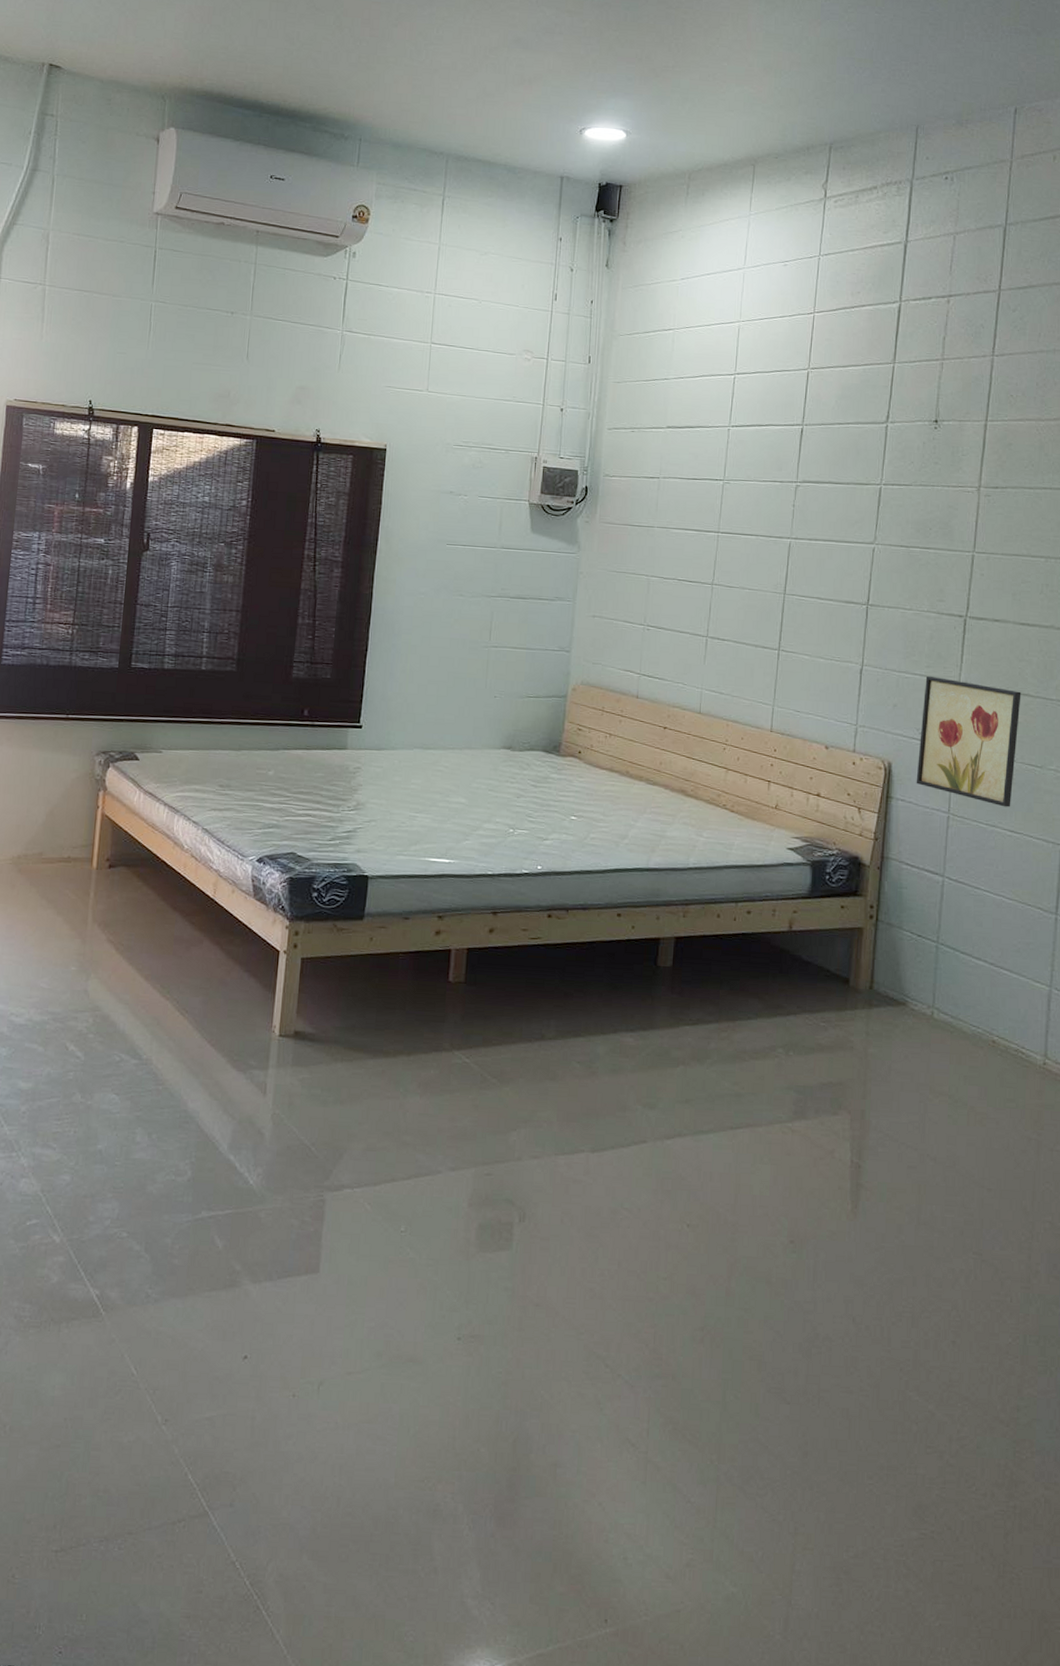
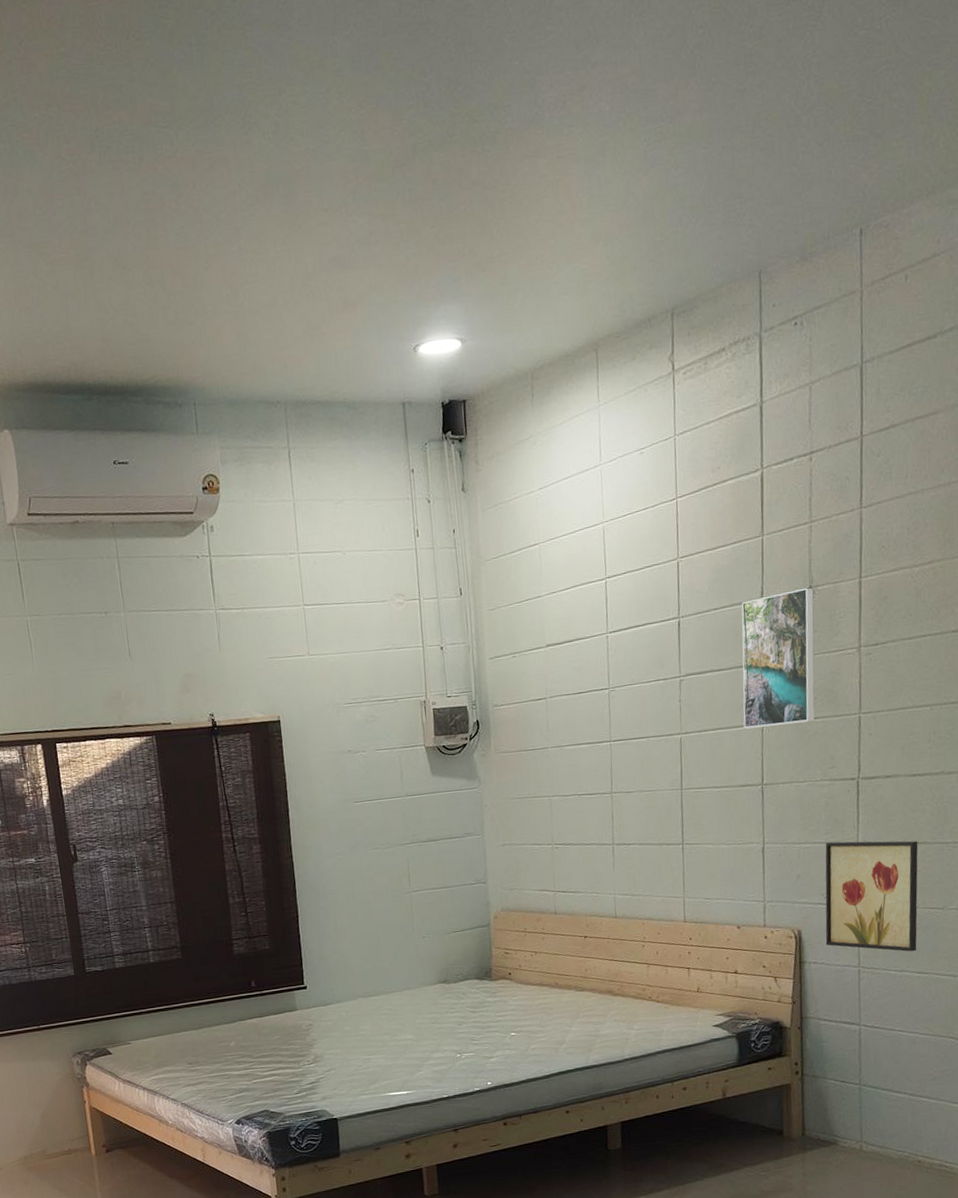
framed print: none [855,420,940,551] -> present [741,587,815,729]

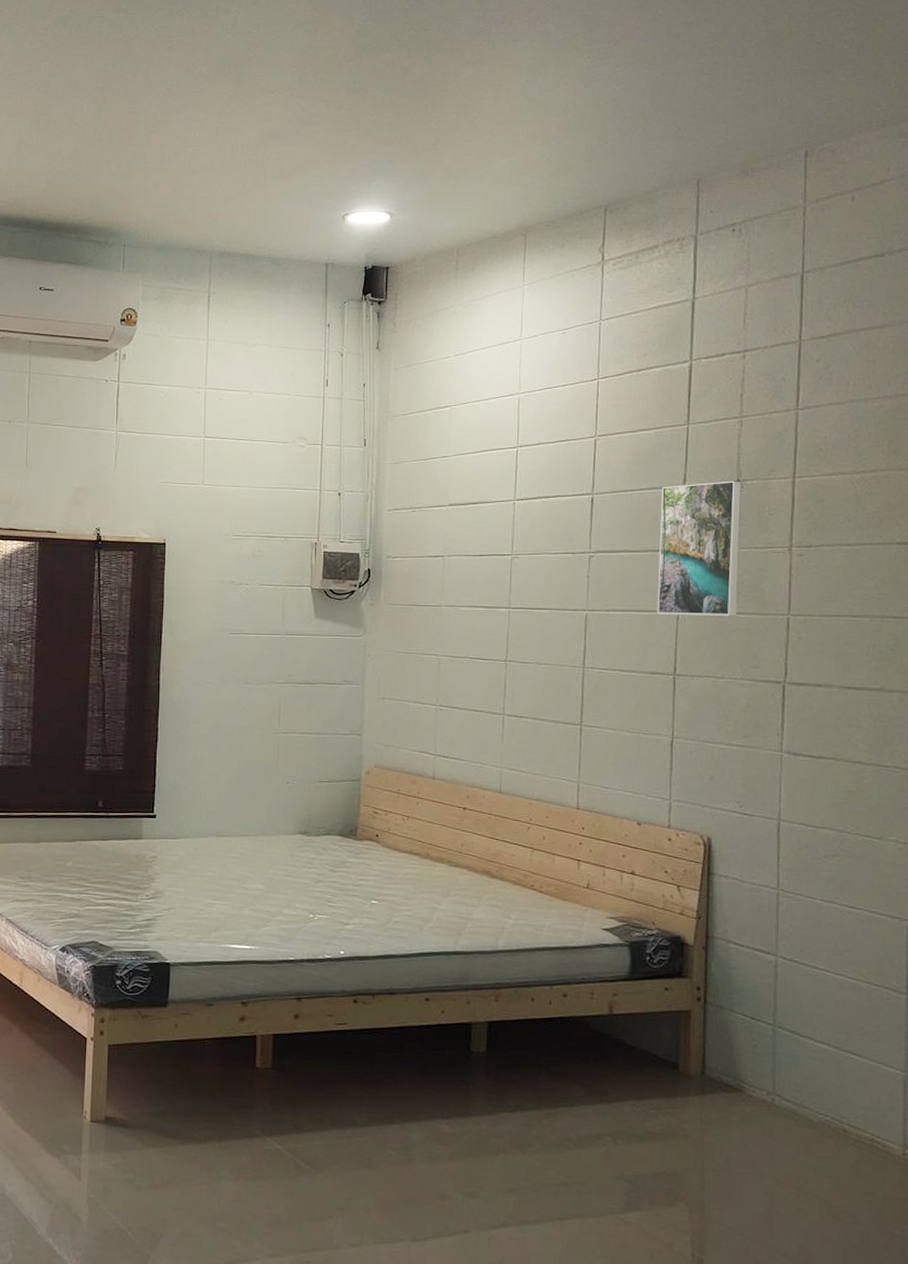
wall art: present [825,840,918,952] -> none [739,746,852,882]

